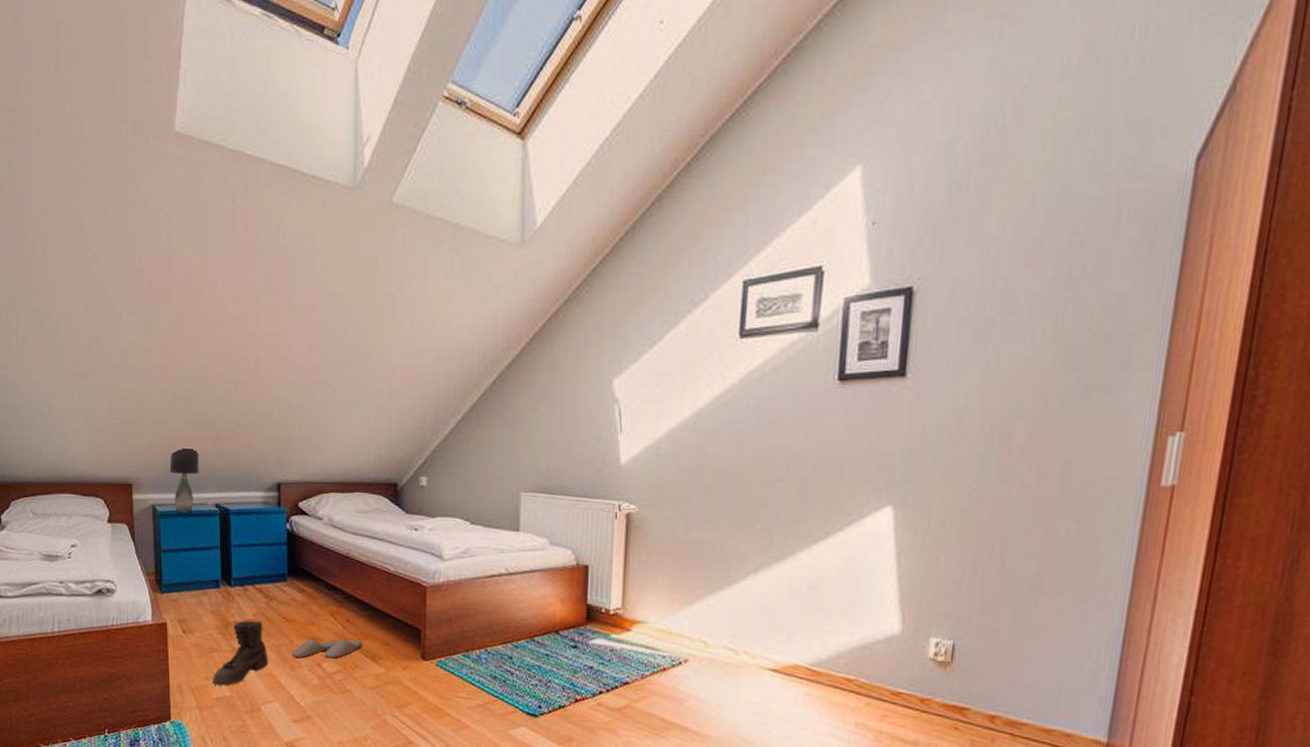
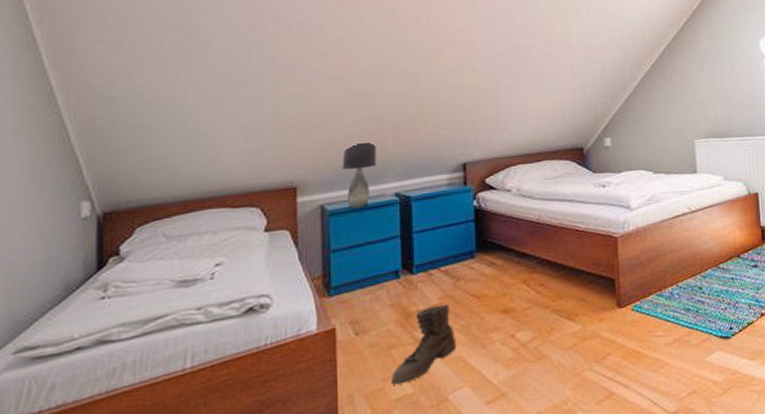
slippers: present [292,638,363,659] -> none [482,301,558,334]

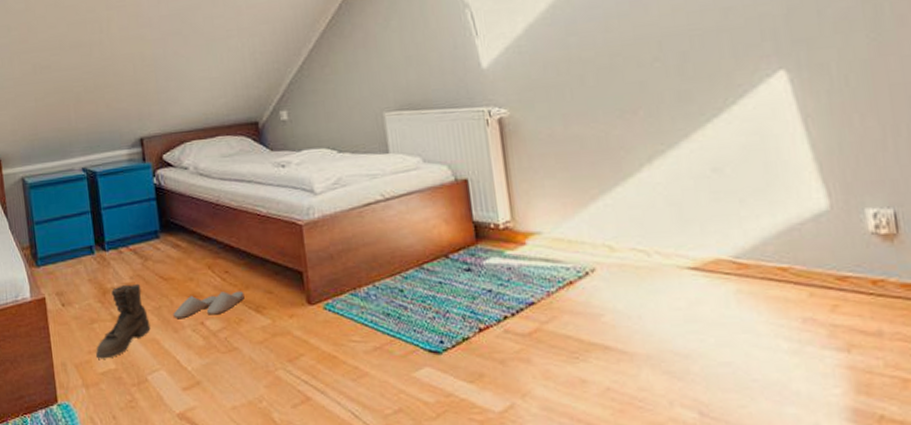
table lamp: present [342,143,376,209] -> none [34,116,64,183]
slippers: none [482,301,558,334] -> present [173,291,245,318]

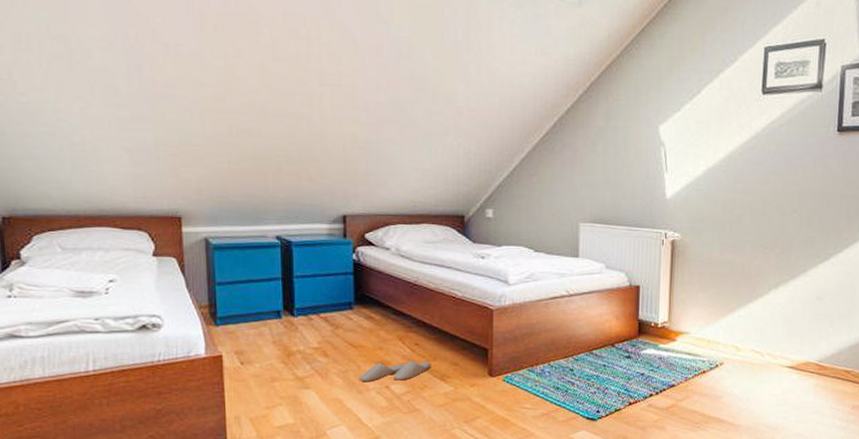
boot: present [95,283,151,359] -> none [273,348,335,414]

